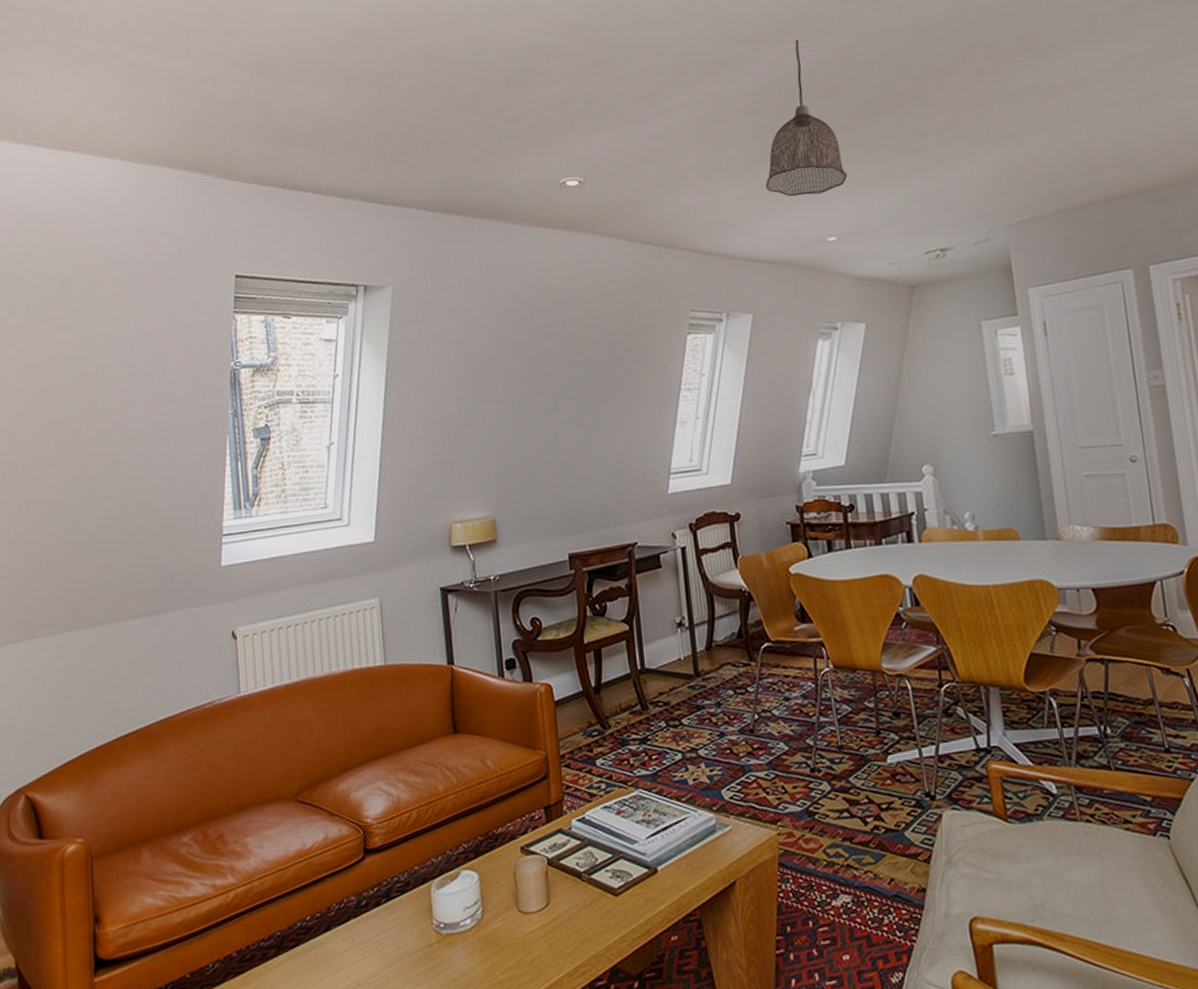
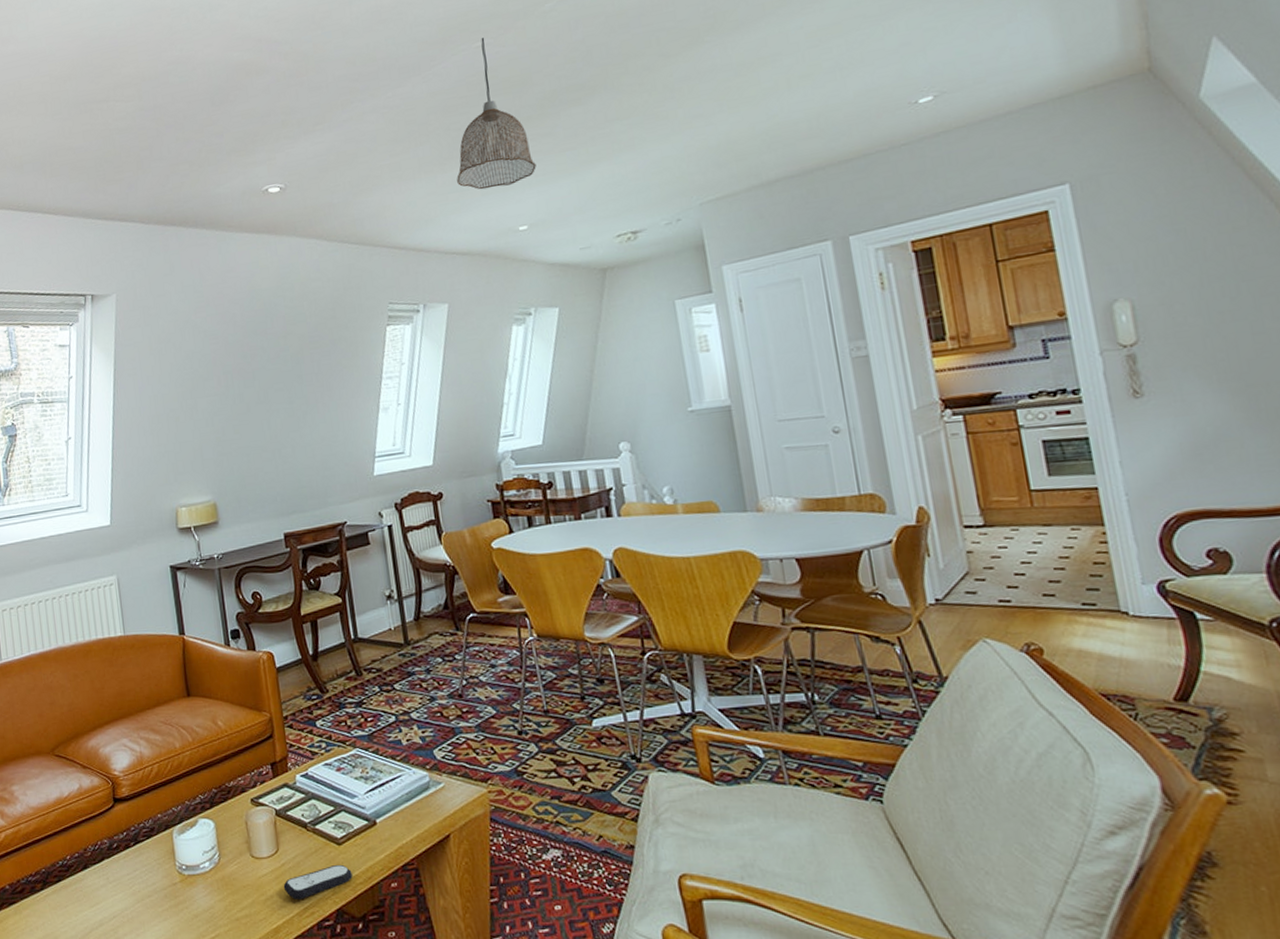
remote control: none [553,917,630,958] -> present [283,864,353,899]

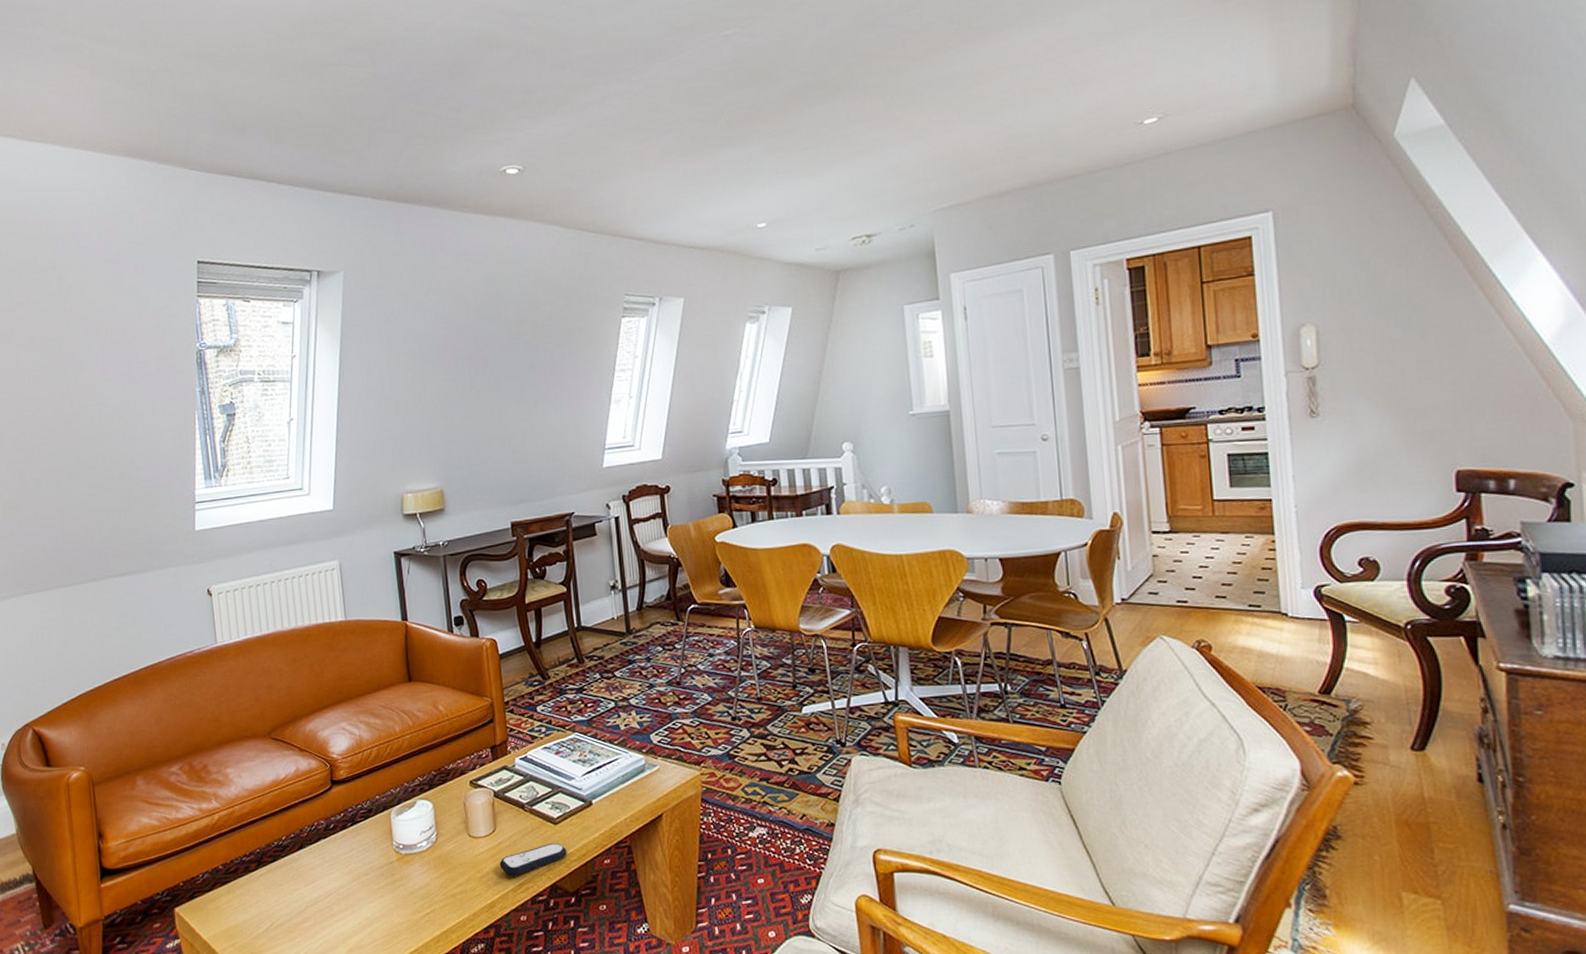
pendant lamp: present [457,38,536,190] -> none [698,26,778,184]

